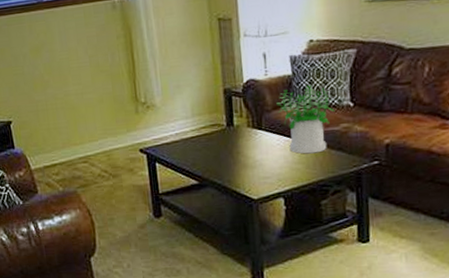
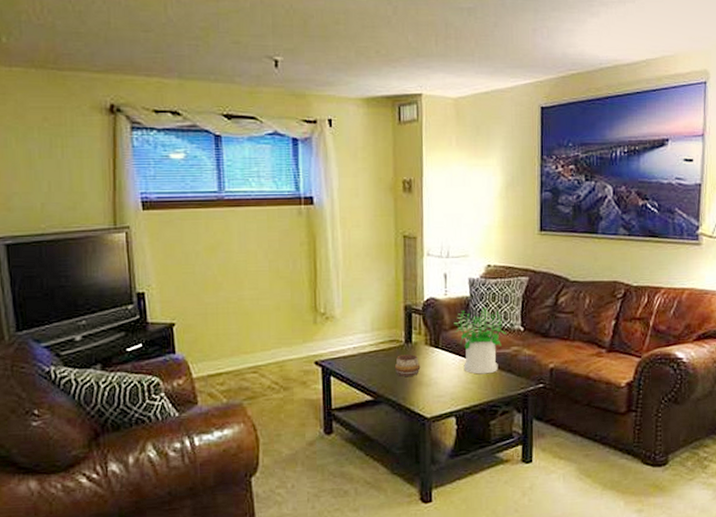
decorative bowl: none [217,137,245,160] -> present [394,354,421,376]

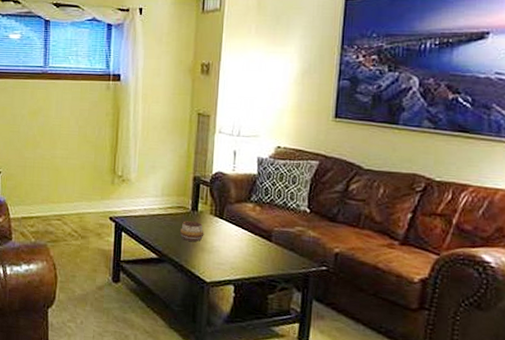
potted plant: present [454,308,507,374] -> none [239,186,293,250]

